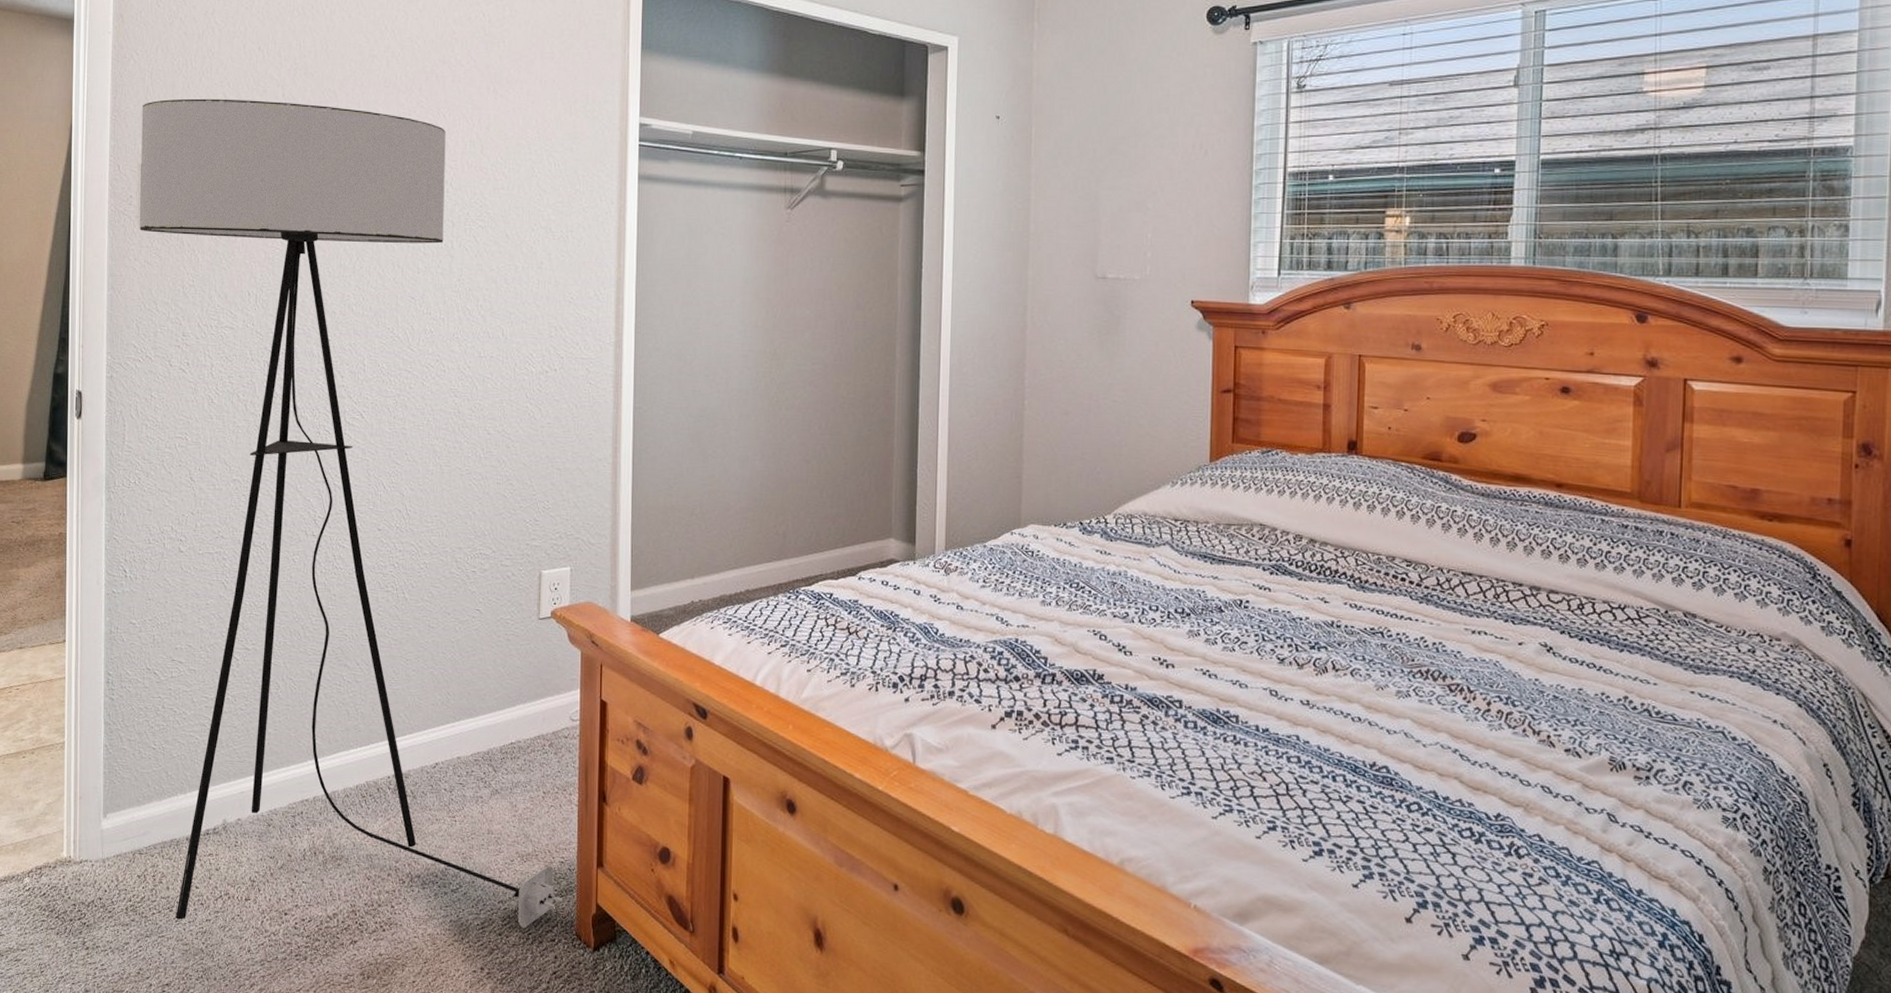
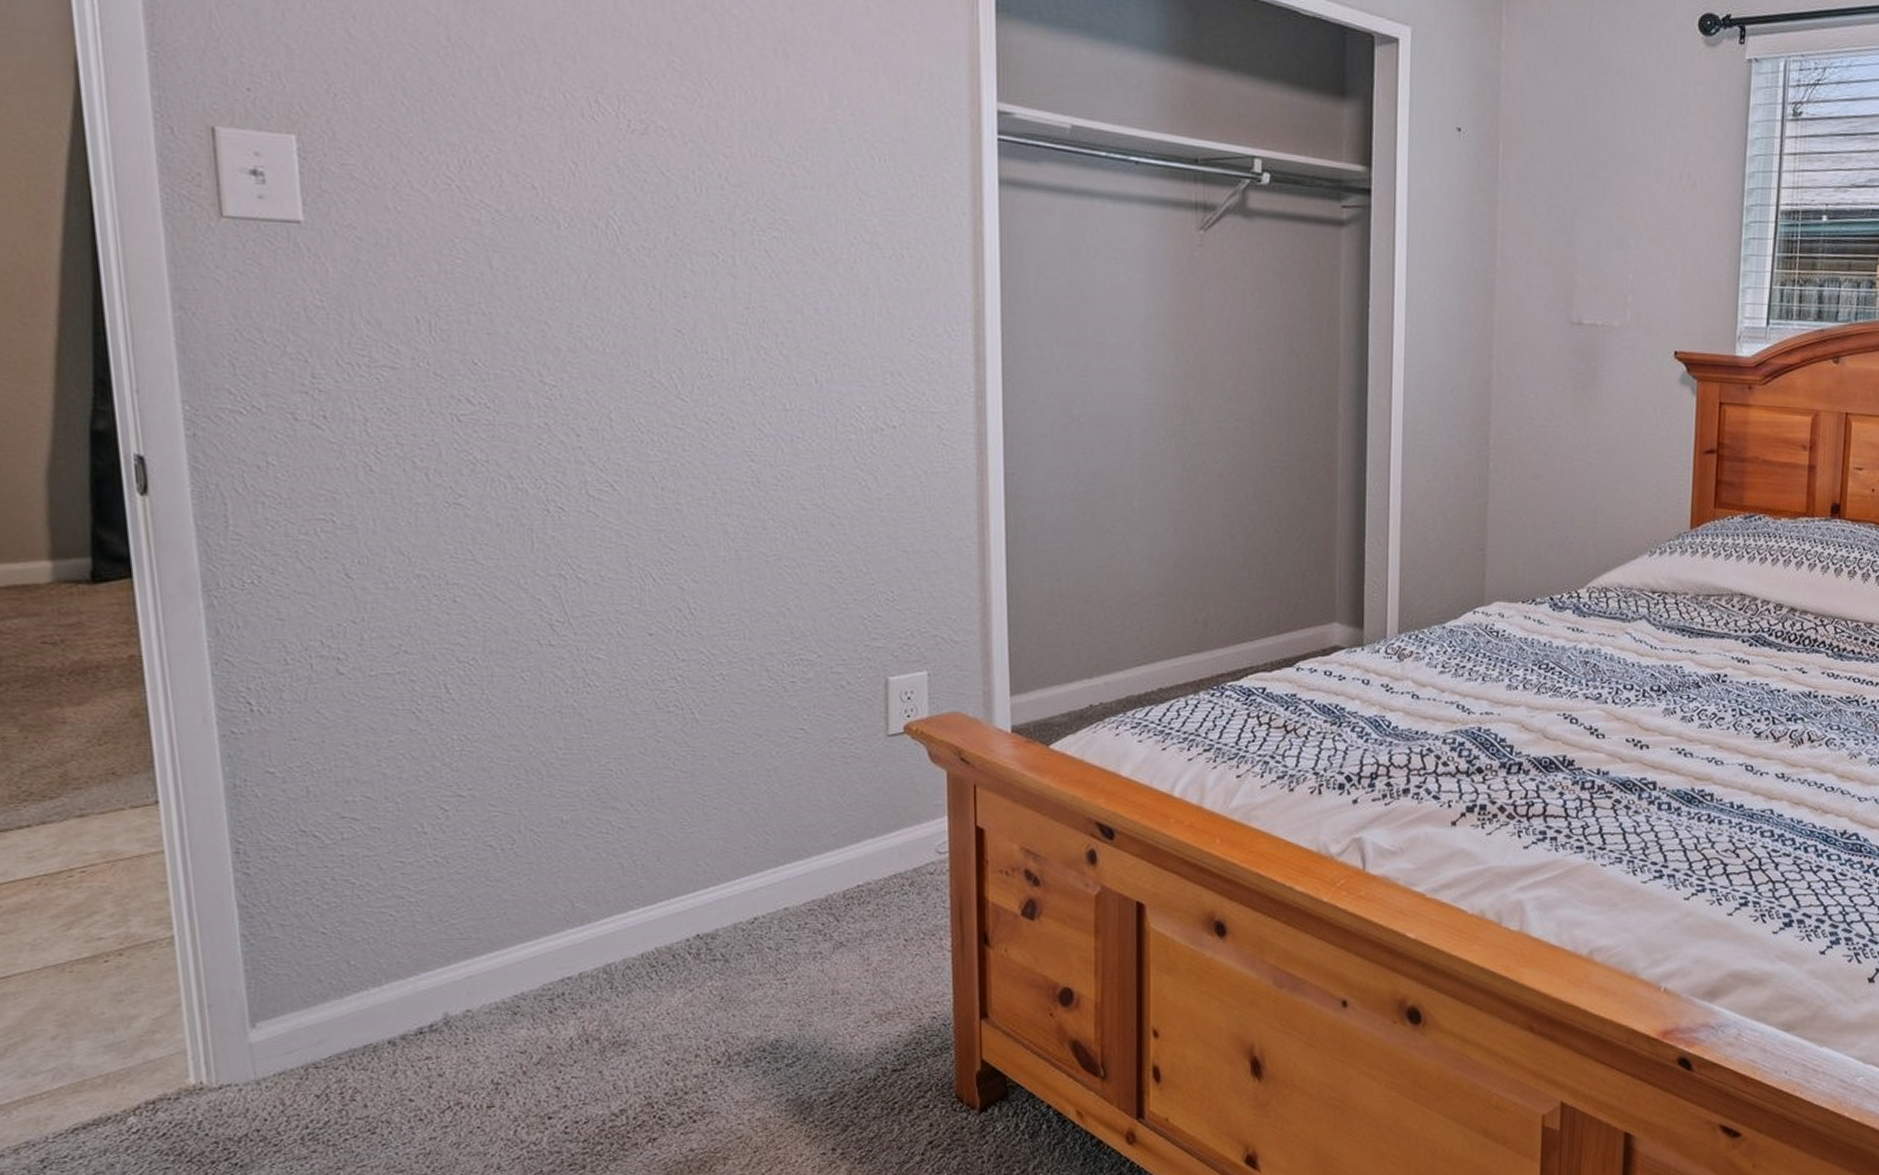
floor lamp: present [140,98,562,928] -> none [203,32,937,1143]

